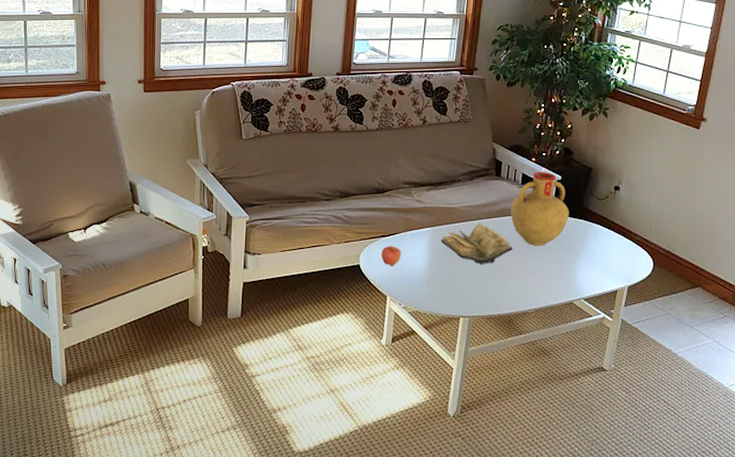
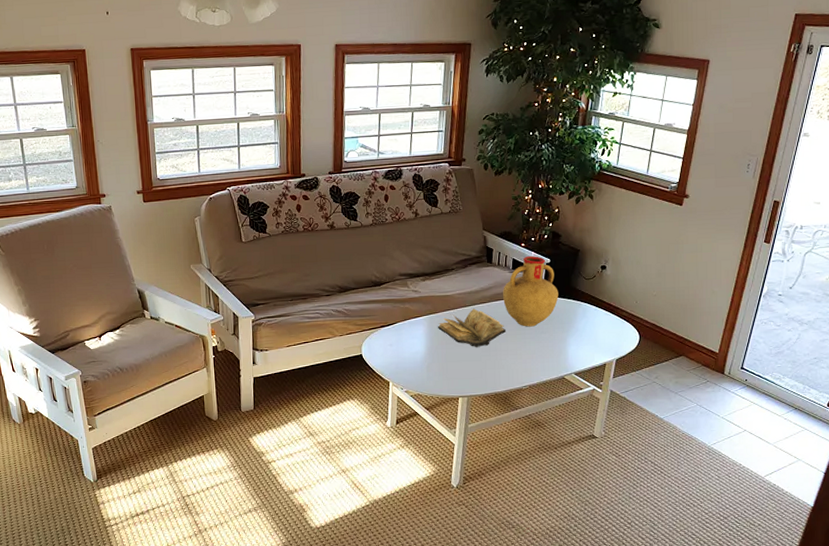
apple: present [381,246,401,266] -> none [382,335,401,354]

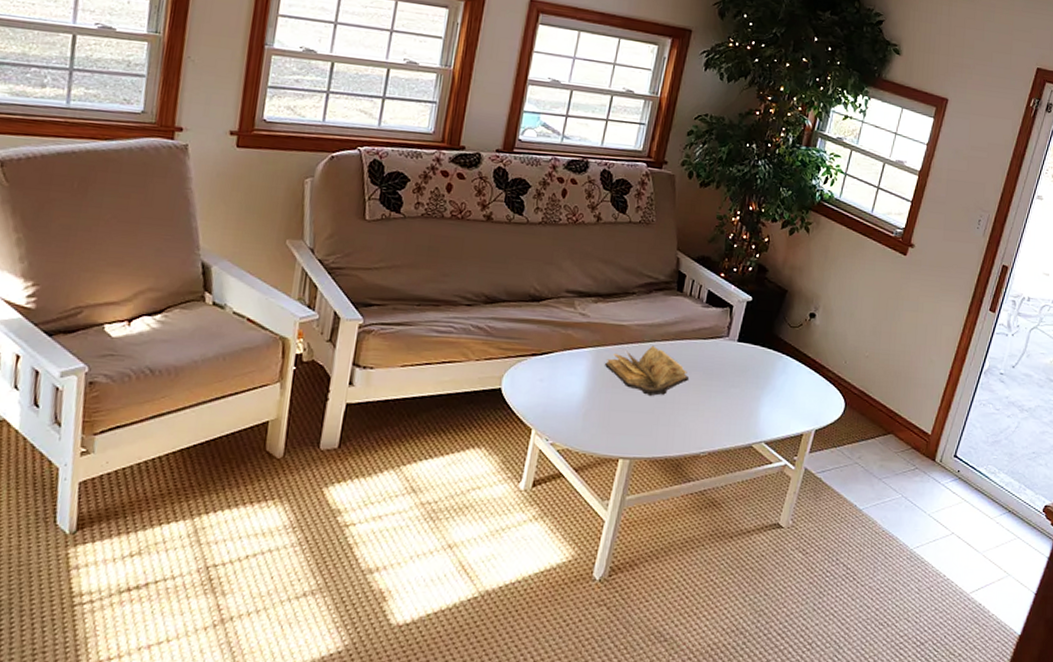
vase: present [503,256,559,327] -> none [690,290,758,378]

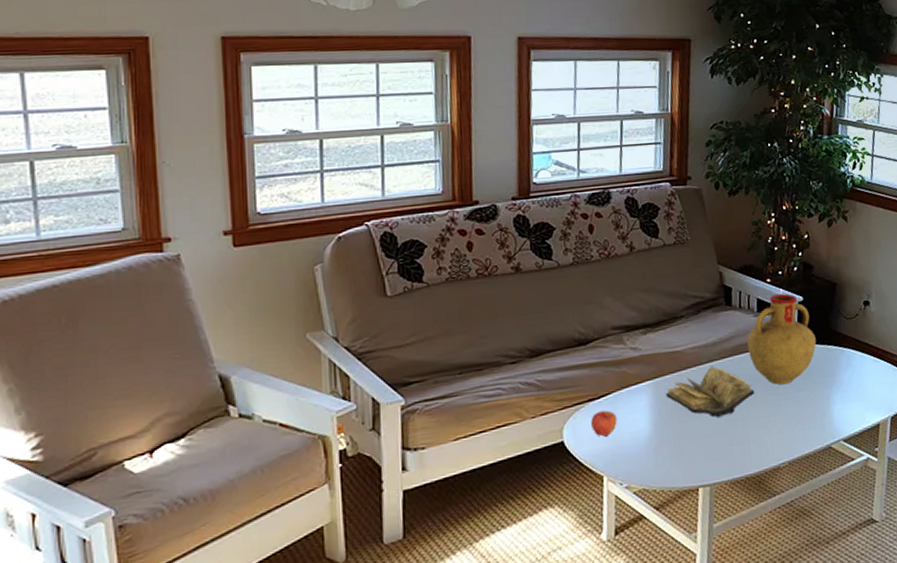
apple: none [529,367,555,392] -> present [591,410,618,437]
vase: none [690,290,758,378] -> present [747,293,817,385]

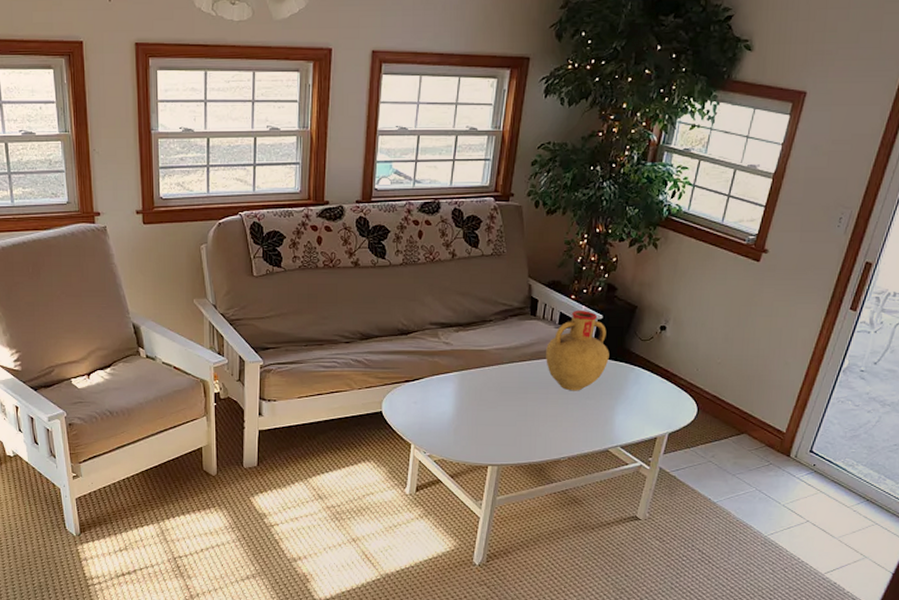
apple: present [591,410,618,437] -> none [405,391,427,413]
book: present [666,365,754,418] -> none [470,366,546,412]

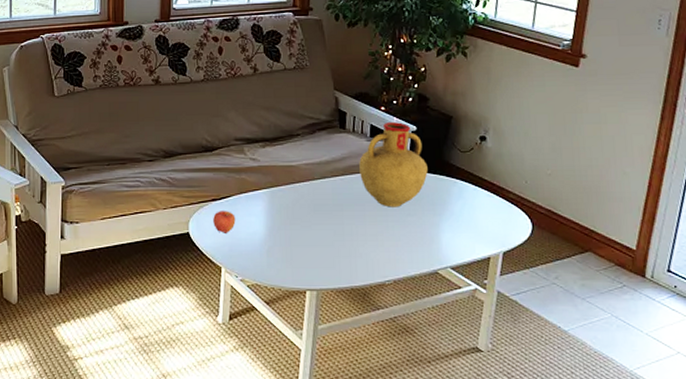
apple: none [405,391,427,413] -> present [213,211,236,233]

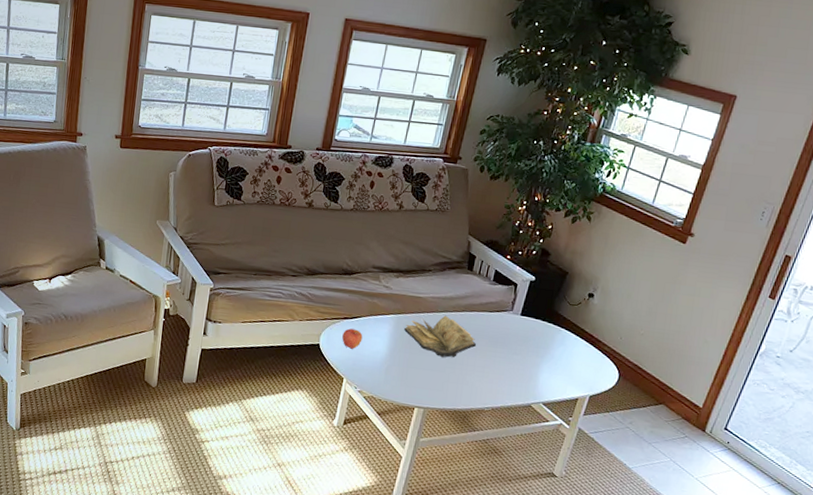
book: none [280,182,363,231] -> present [404,315,476,358]
vase: present [359,122,428,208] -> none [478,270,539,346]

